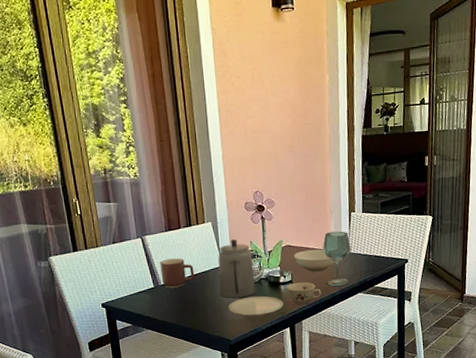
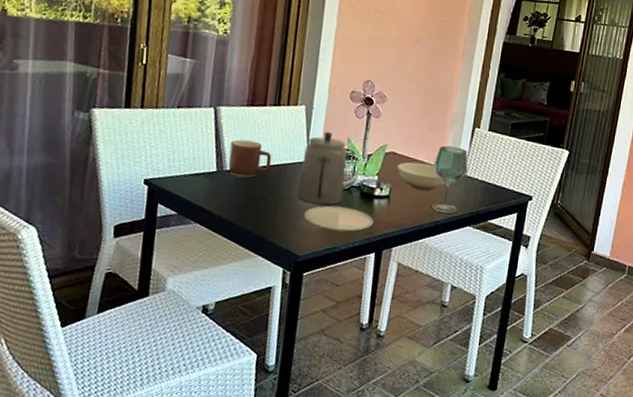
teacup: present [287,282,322,305] -> none [382,199,423,228]

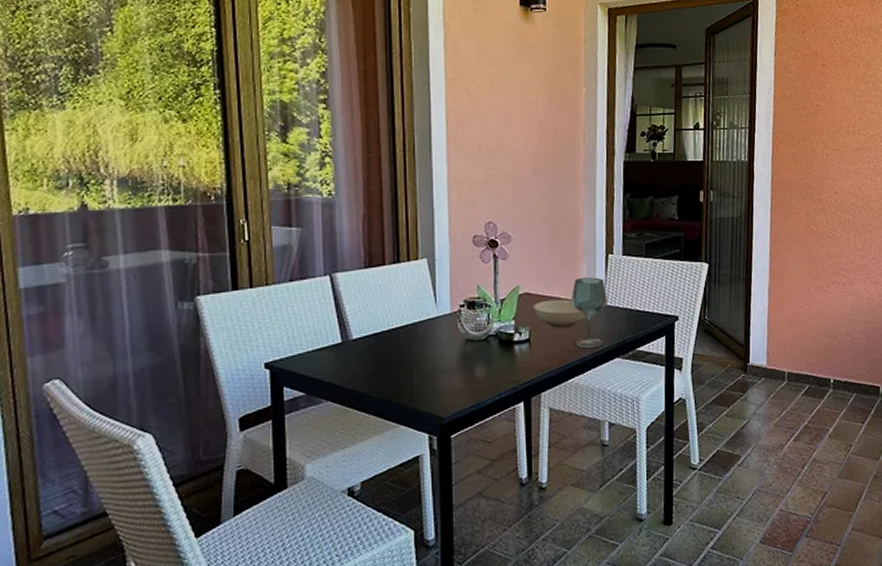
mug: present [228,139,272,178] -> none [353,304,399,345]
teapot: present [298,131,348,205] -> none [432,281,482,360]
plate: present [303,205,374,232] -> none [442,358,517,386]

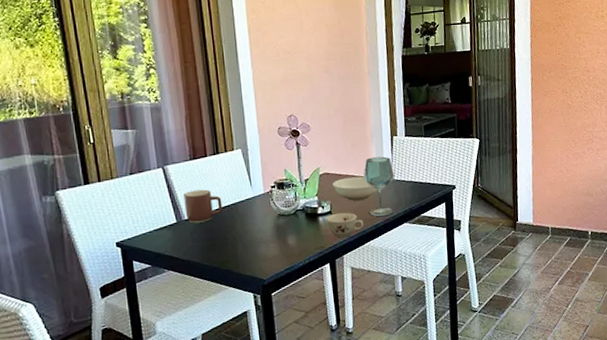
mug: none [353,304,399,345] -> present [183,189,223,224]
teacup: none [523,341,568,372] -> present [326,212,364,238]

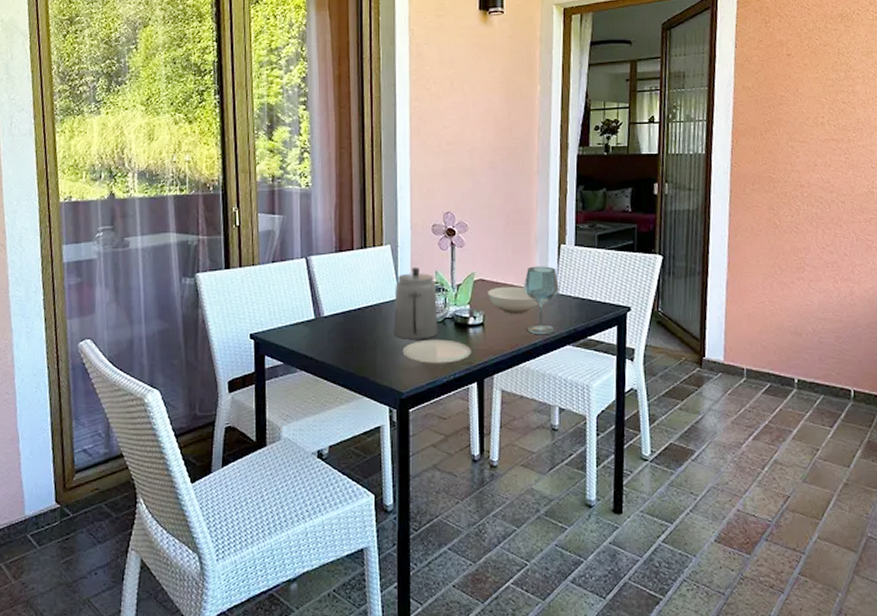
mug: present [183,189,223,224] -> none [325,285,365,322]
teapot: none [249,167,292,233] -> present [394,266,438,339]
plate: none [260,229,322,252] -> present [402,339,471,364]
teacup: present [326,212,364,238] -> none [478,326,520,354]

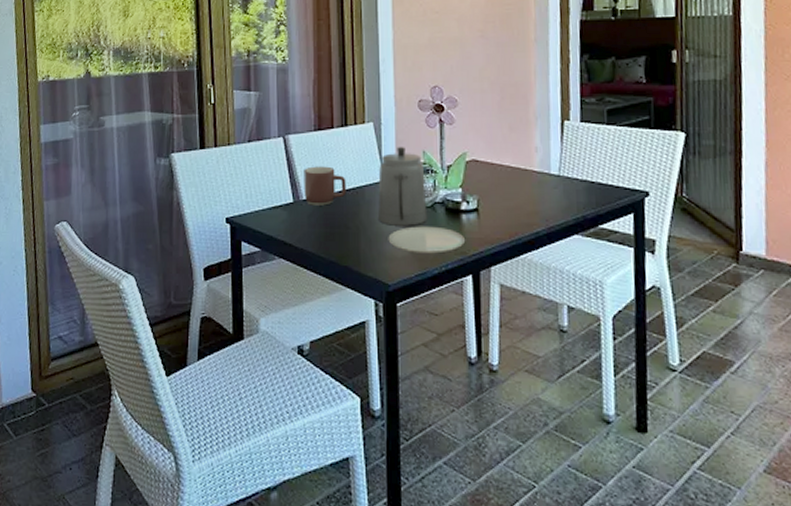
mug: none [325,285,365,322] -> present [304,166,346,206]
bowl: present [488,286,539,315] -> none [482,168,541,200]
wine glass: present [523,266,559,335] -> none [521,145,564,223]

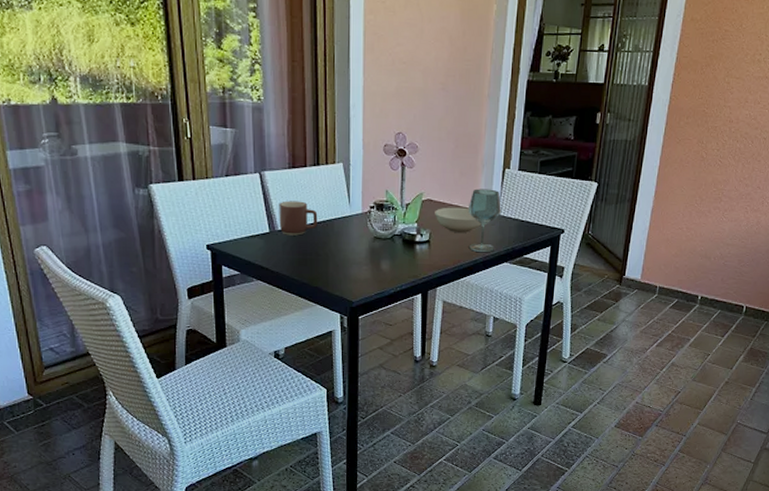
teapot: present [378,146,428,226] -> none [346,185,388,254]
plate: present [388,226,465,254] -> none [353,254,417,277]
bowl: none [482,168,541,200] -> present [435,207,482,234]
wine glass: none [521,145,564,223] -> present [467,189,501,253]

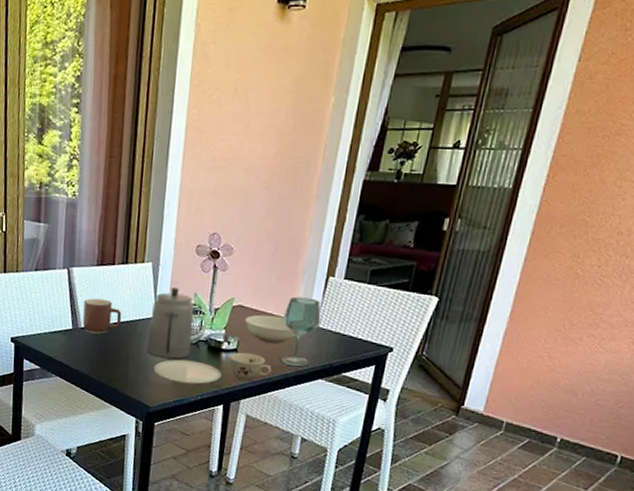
teapot: none [346,185,388,254] -> present [147,286,195,359]
plate: none [353,254,417,277] -> present [153,359,221,385]
teacup: none [424,243,462,269] -> present [230,352,272,381]

